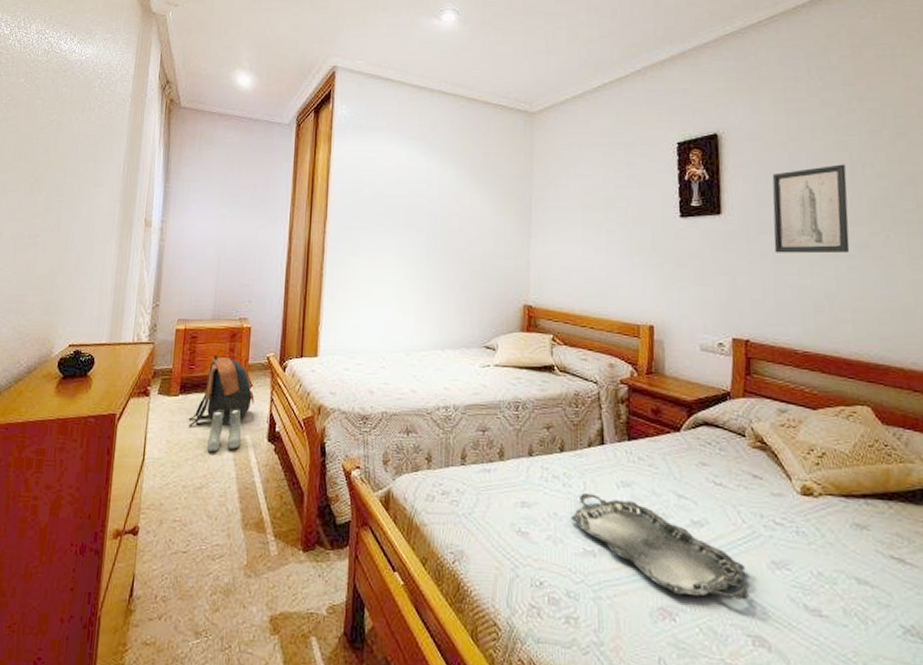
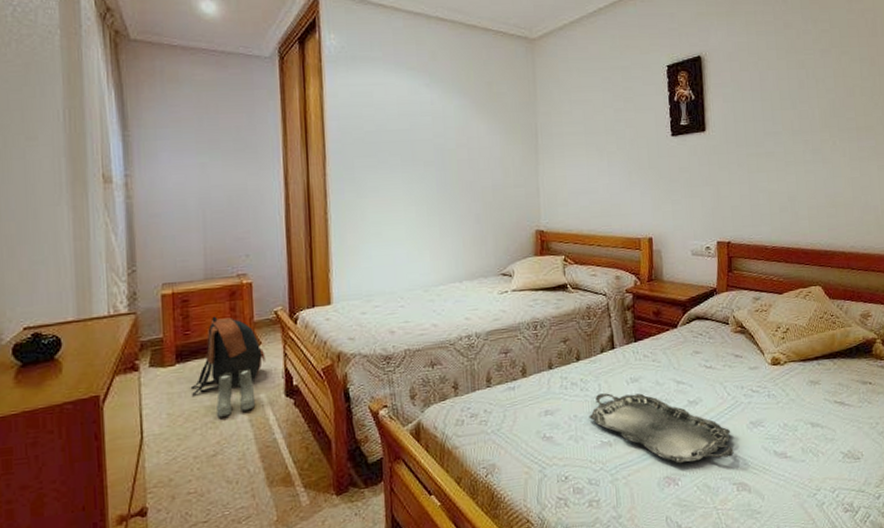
wall art: present [772,164,850,254] -> none [746,81,807,163]

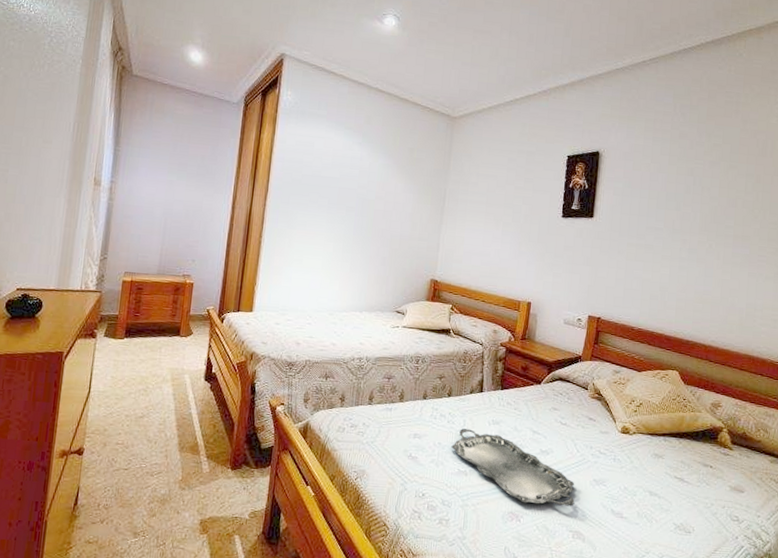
backpack: present [190,316,266,396] -> none [132,305,194,366]
boots: present [216,367,256,418] -> none [149,351,182,388]

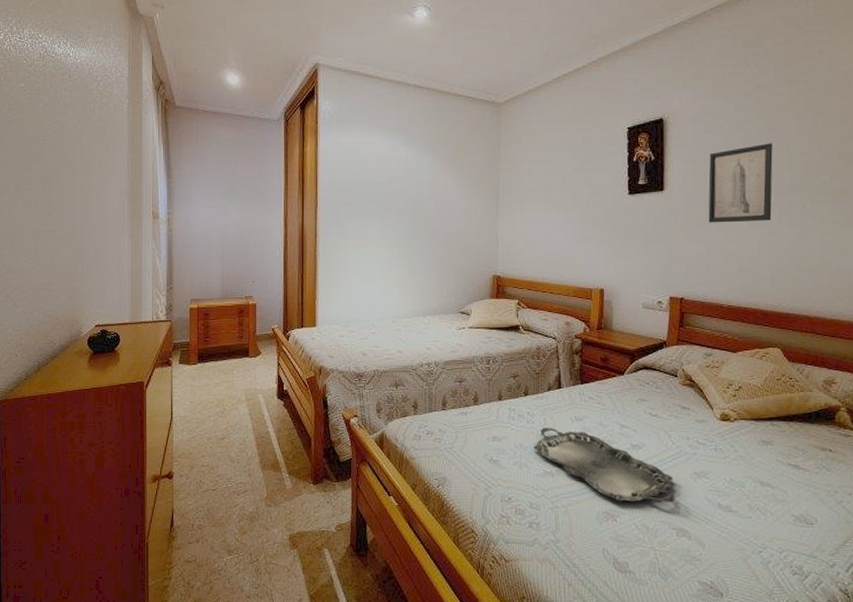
wall art: none [629,186,690,256] -> present [708,143,773,223]

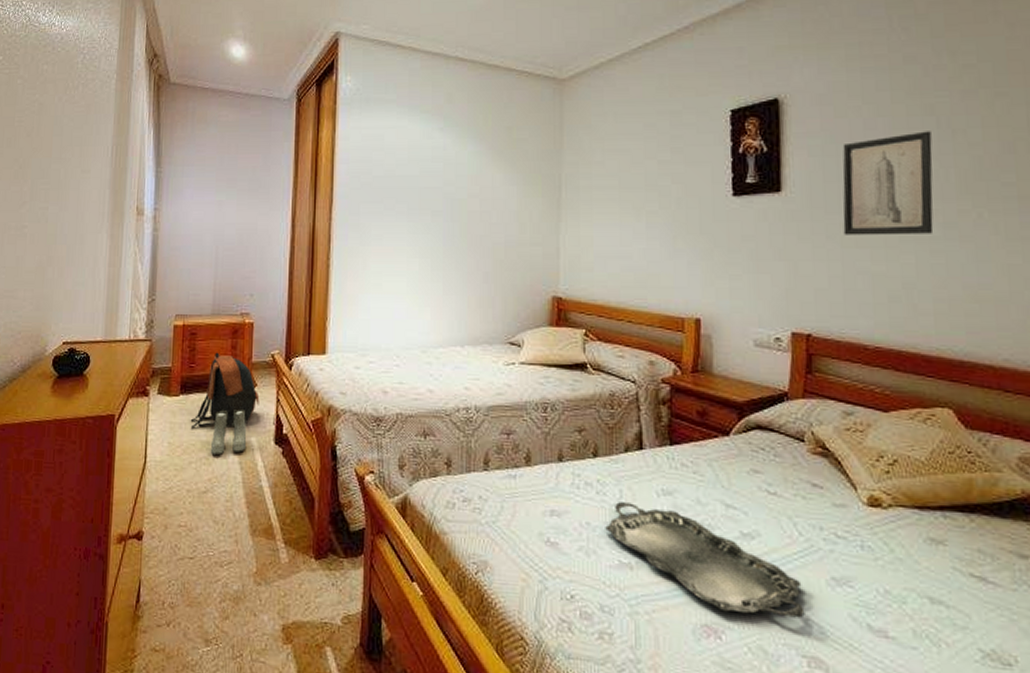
backpack: none [207,328,264,390] -> present [190,352,260,429]
boots: none [226,372,255,410] -> present [211,408,247,456]

